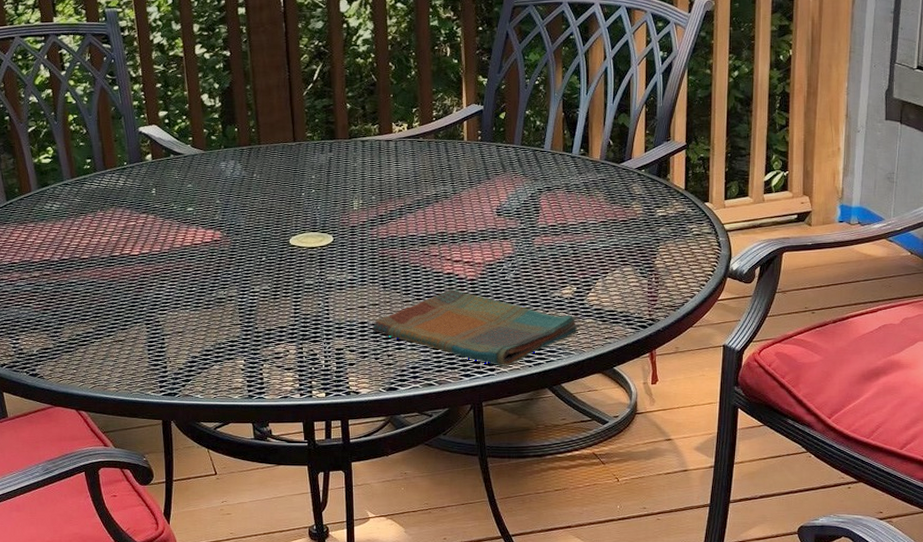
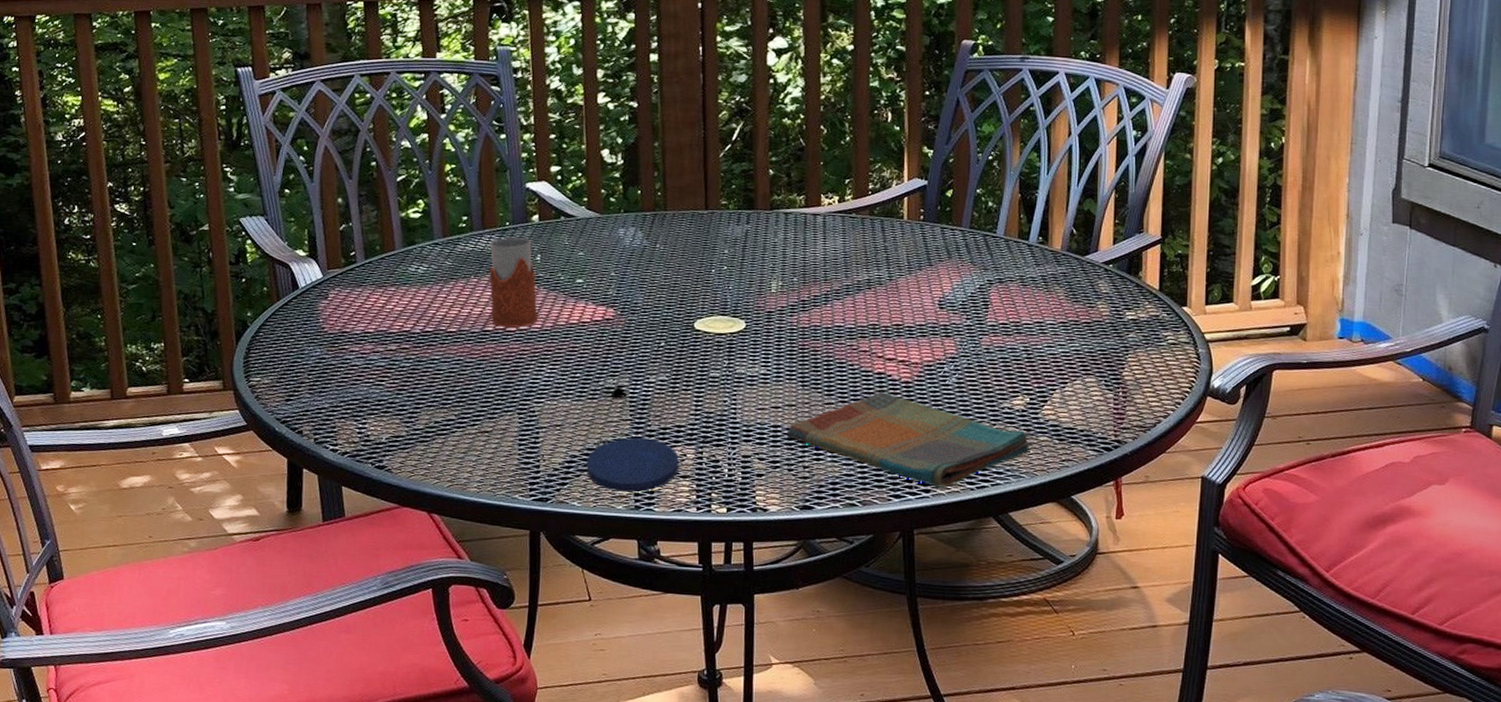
drinking glass: none [111,175,157,252] -> present [489,237,539,328]
plate: none [206,295,284,384] -> present [586,385,680,493]

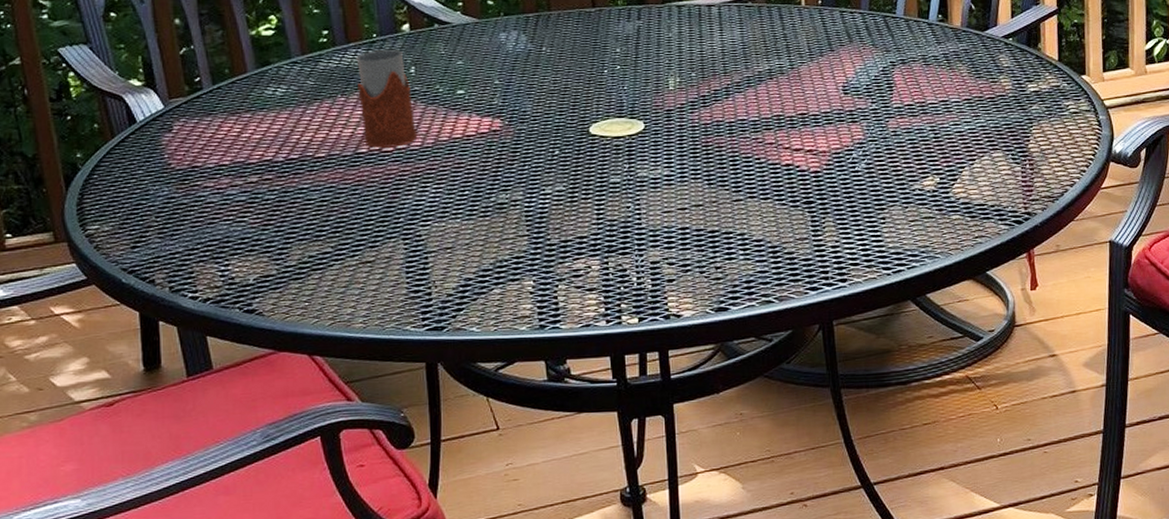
plate: present [586,385,680,493] -> none [483,199,585,312]
dish towel: present [786,391,1033,488] -> none [695,183,946,276]

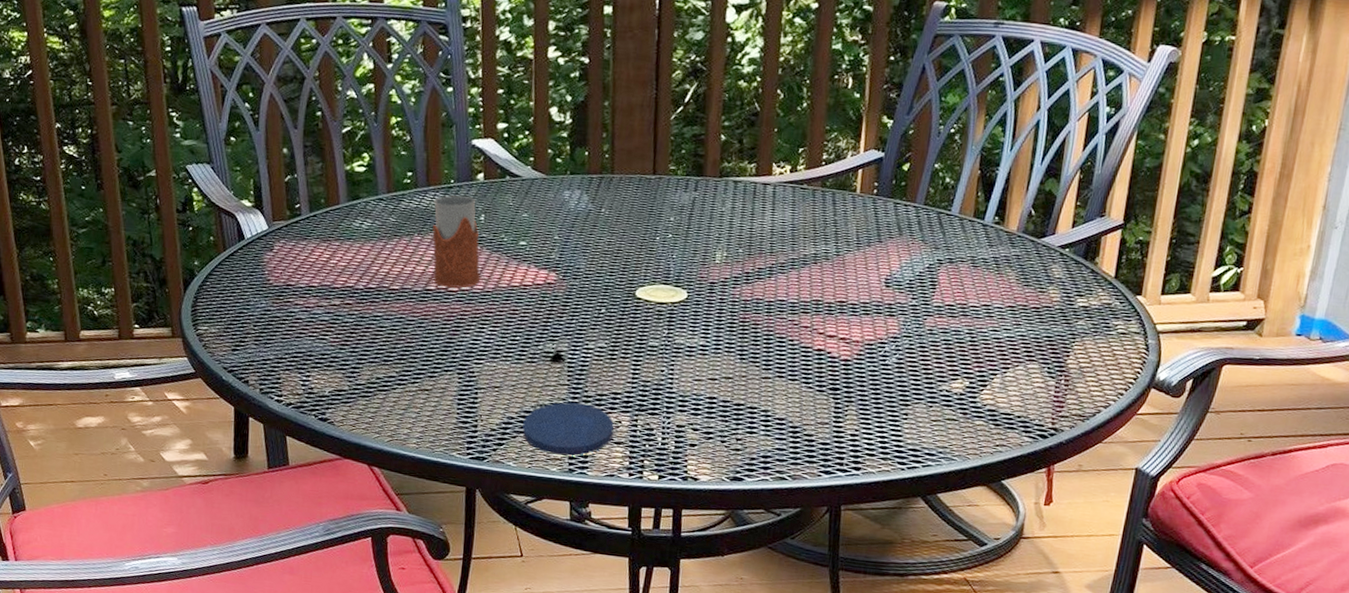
plate: none [483,199,585,312] -> present [522,349,615,456]

